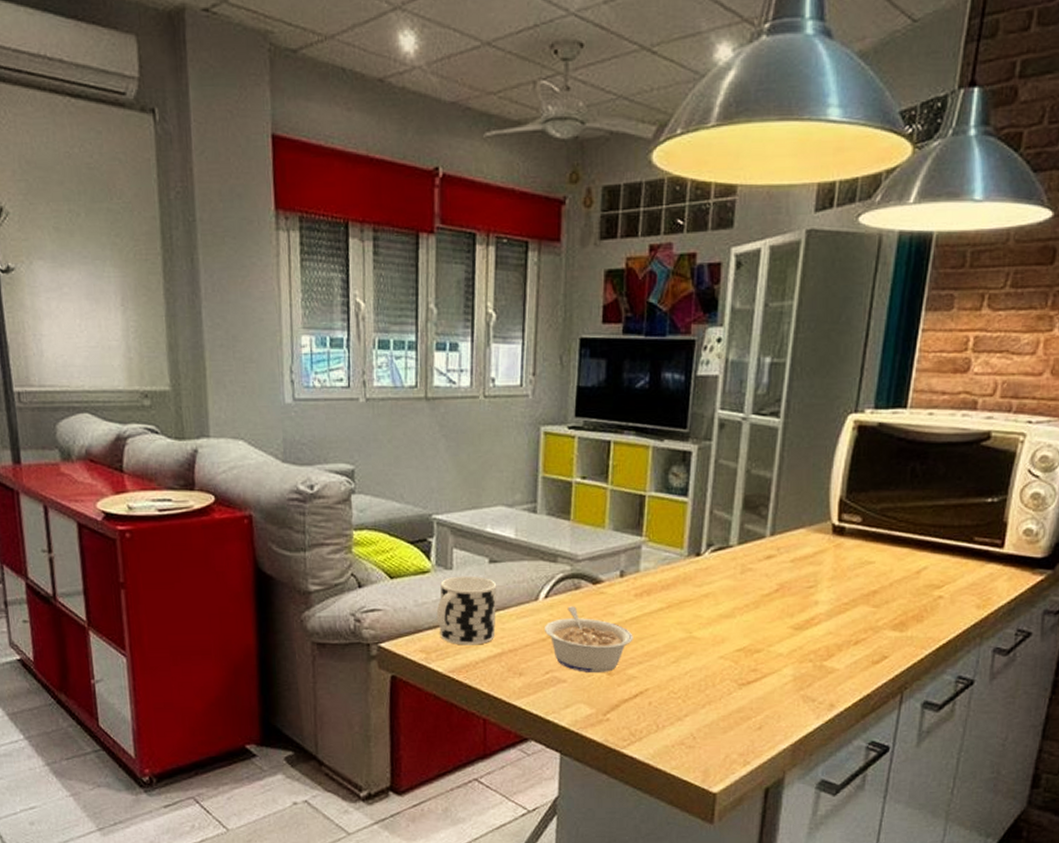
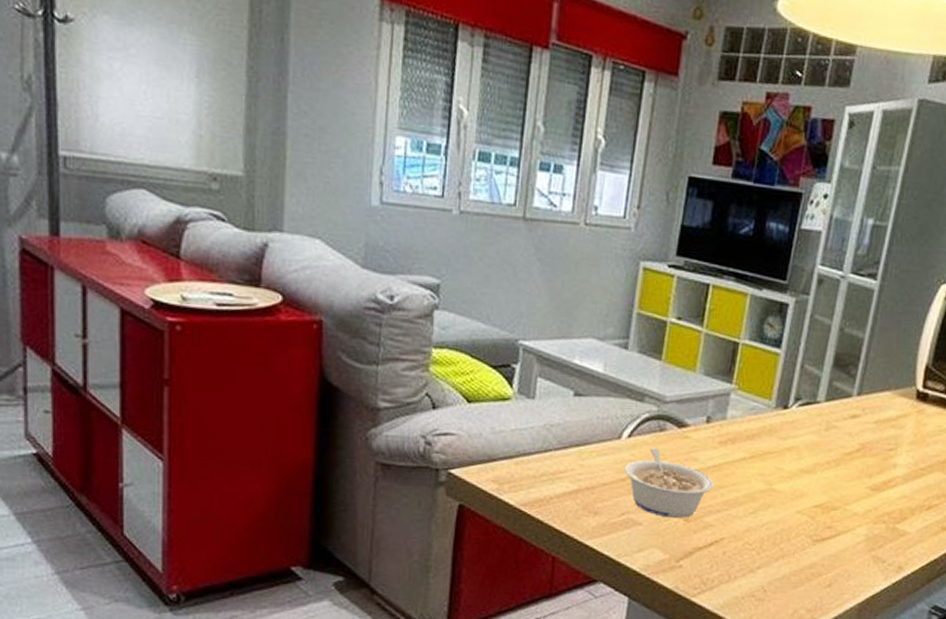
cup: present [436,576,497,645] -> none [513,406,580,480]

